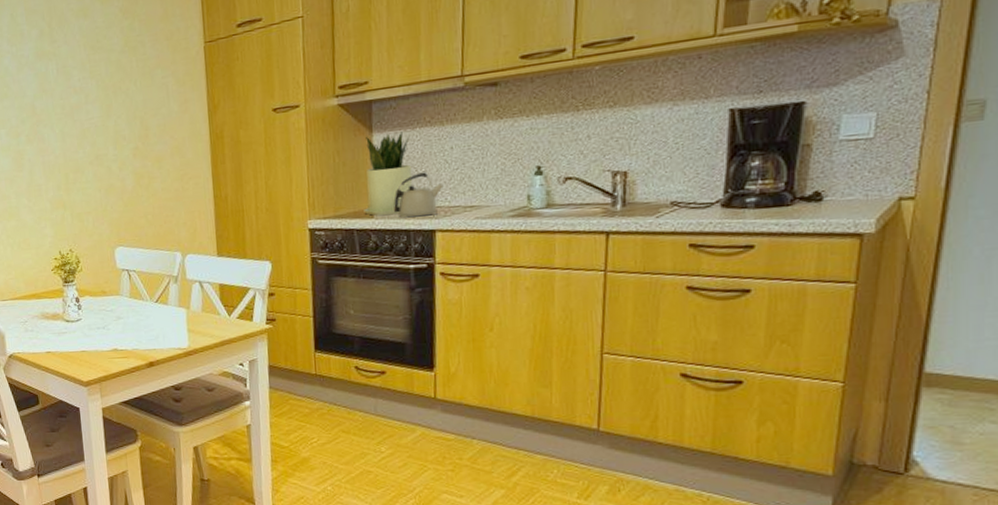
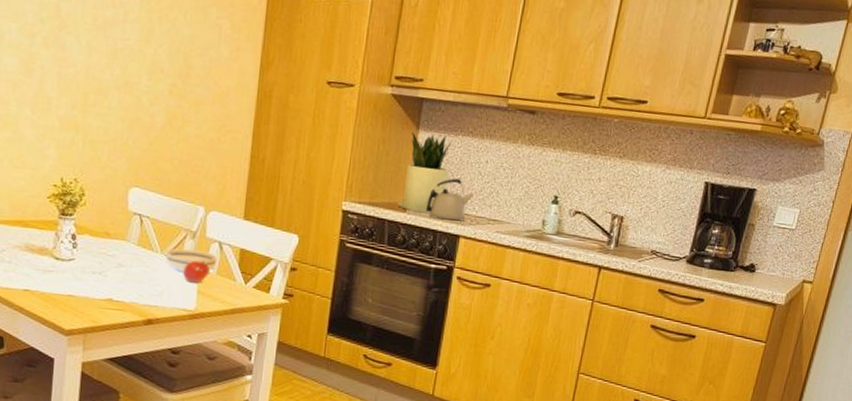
bowl: none [155,292,201,316] -> present [165,248,218,273]
fruit: none [172,300,195,323] -> present [183,260,210,283]

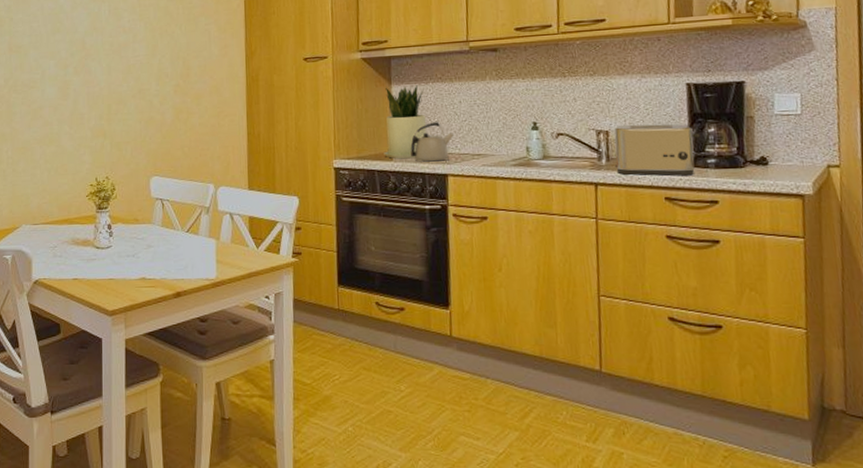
bowl: present [165,248,218,273] -> none [186,223,230,246]
fruit: present [183,260,210,283] -> none [202,231,225,253]
toaster: none [621,212,705,272] -> present [614,124,700,177]

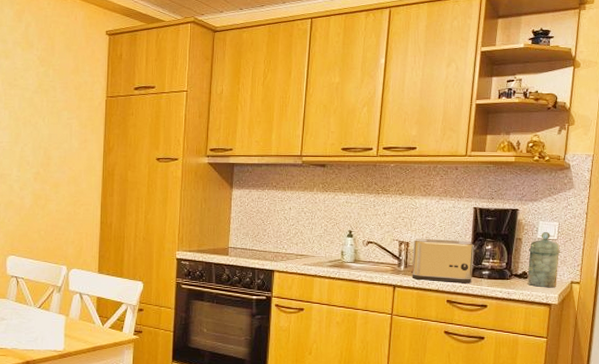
planter: present [384,85,427,159] -> none [221,190,260,255]
kettle: present [410,122,454,162] -> none [244,224,282,259]
canister: none [764,105,809,175] -> present [527,231,561,288]

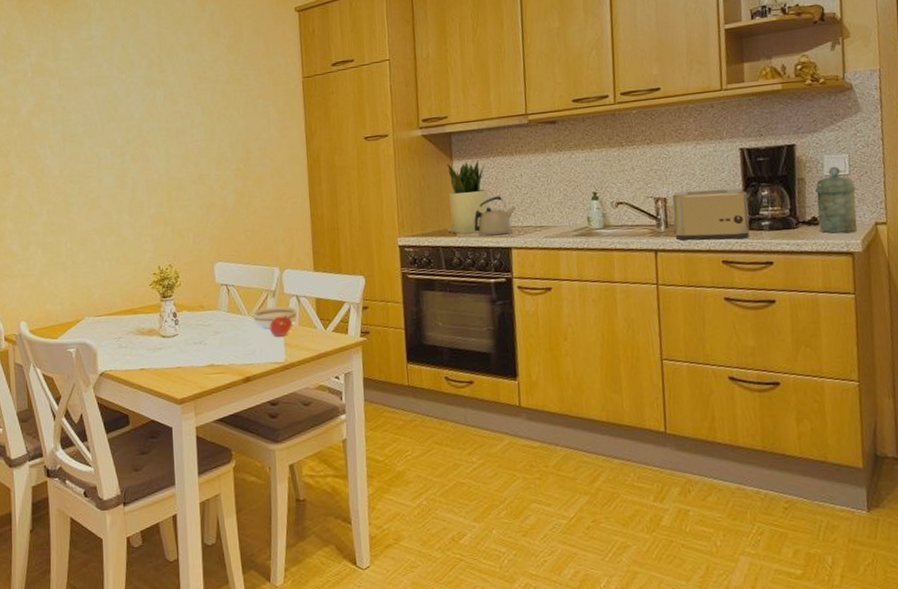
bowl: none [38,301,79,321] -> present [253,306,298,330]
fruit: none [53,309,73,328] -> present [270,314,292,337]
planter: none [221,190,260,255] -> present [447,160,490,235]
kettle: none [244,224,282,259] -> present [473,196,516,237]

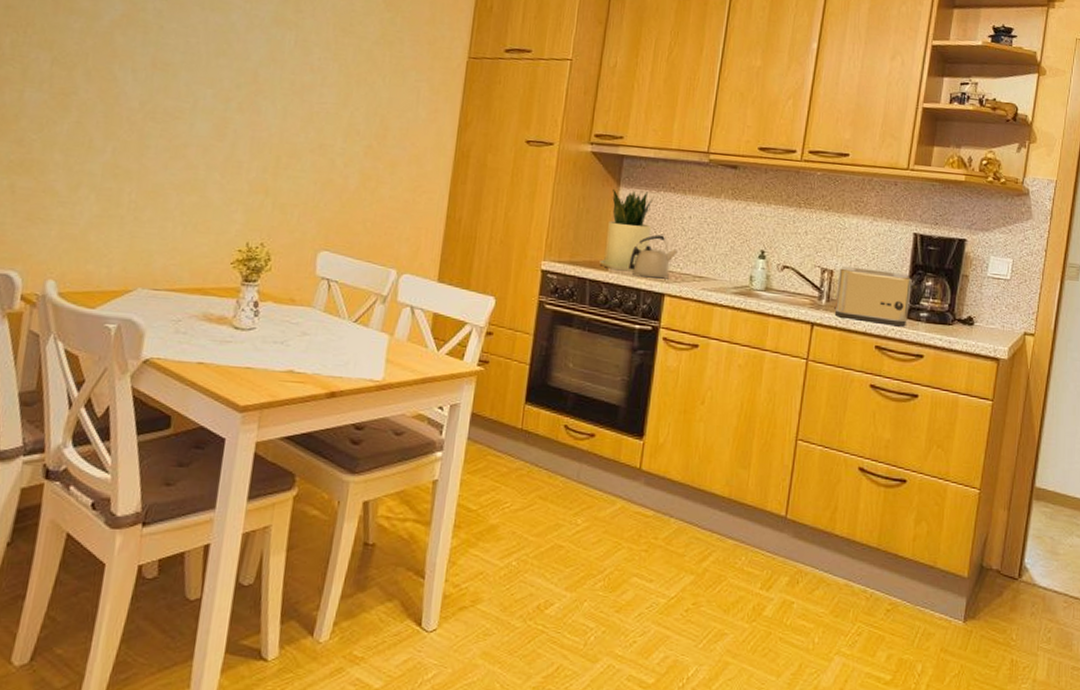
bowl: present [253,306,298,330] -> none [353,314,409,341]
fruit: present [270,314,292,337] -> none [371,326,400,351]
canister: present [814,166,858,234] -> none [973,269,1014,339]

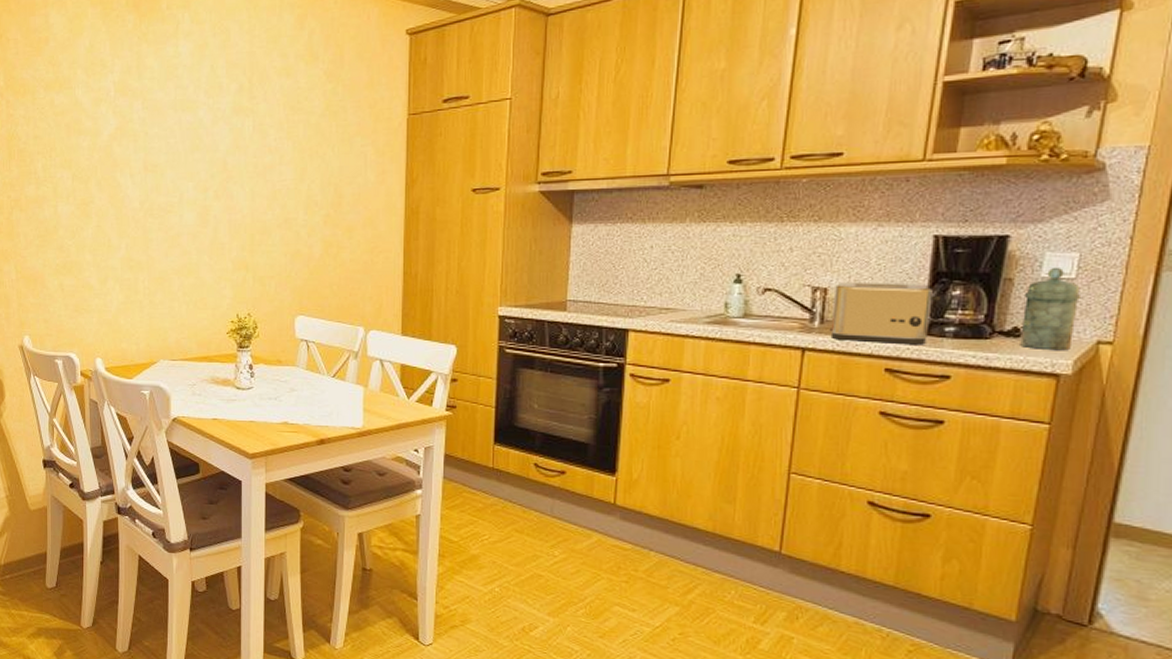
planter: present [599,188,653,272] -> none [557,225,610,310]
kettle: present [629,234,678,279] -> none [588,269,640,314]
canister: none [973,269,1014,339] -> present [1020,267,1082,351]

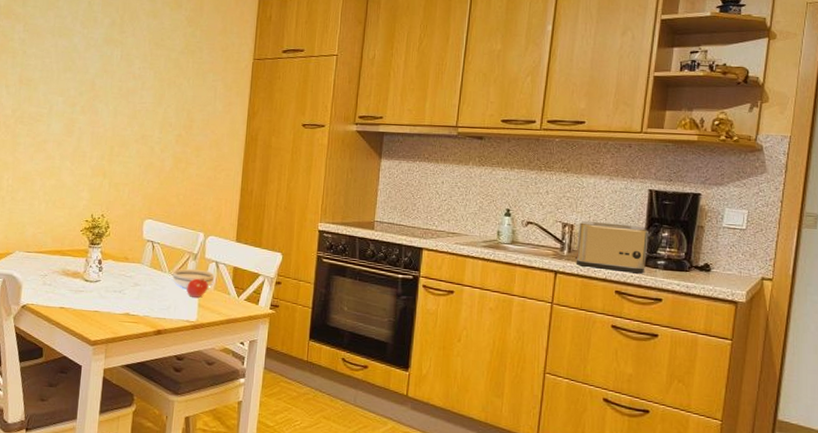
bowl: none [332,368,380,393] -> present [172,268,215,290]
fruit: none [349,378,373,401] -> present [186,277,208,298]
canister: present [1020,267,1082,351] -> none [710,219,751,284]

